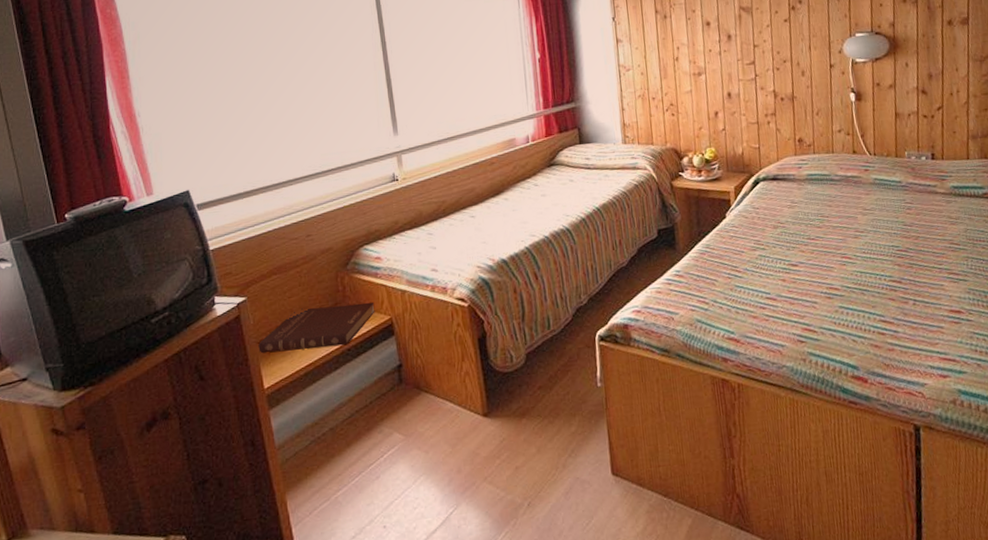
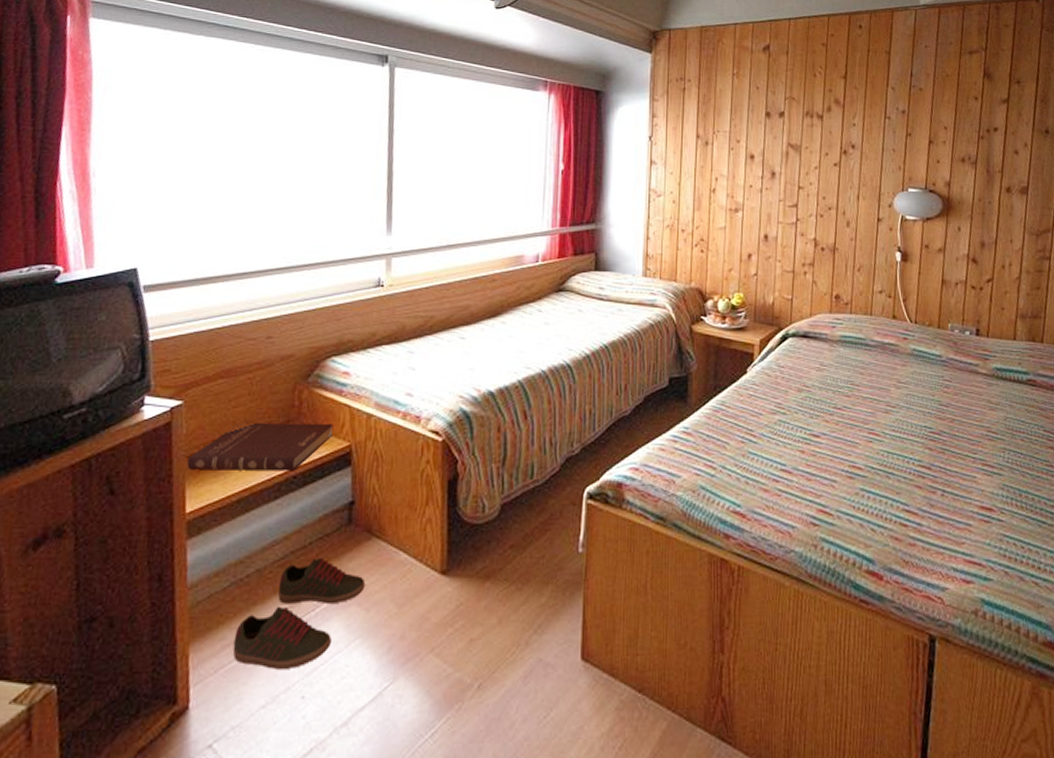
shoe: none [321,413,422,507] -> present [233,557,366,669]

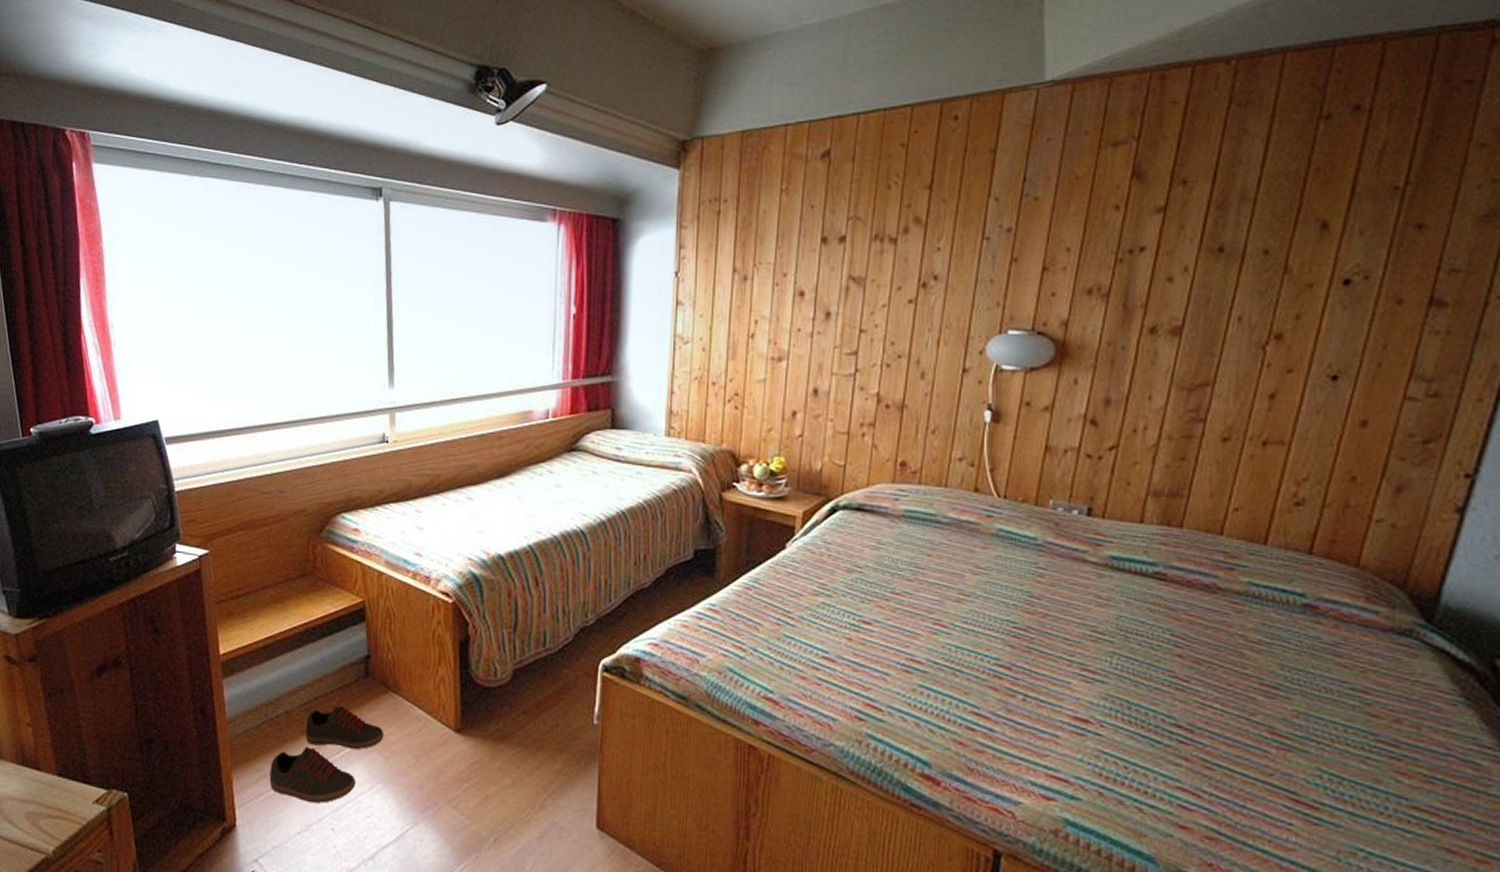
book: present [187,423,333,471] -> none [217,575,347,623]

